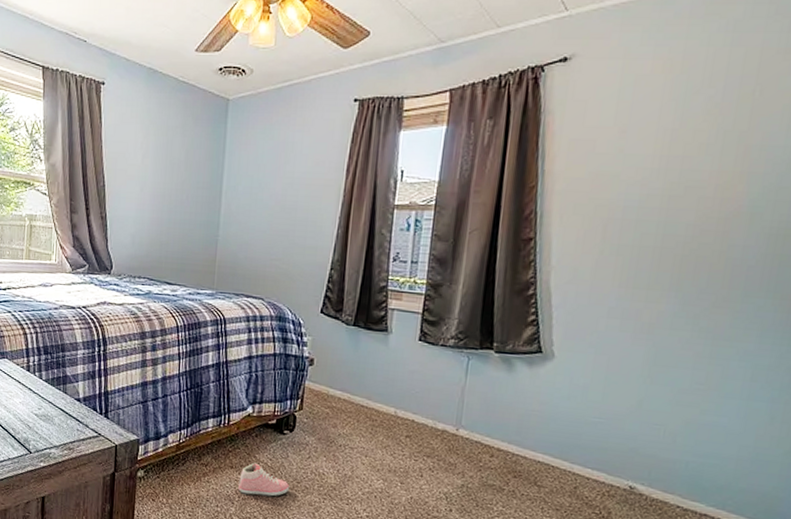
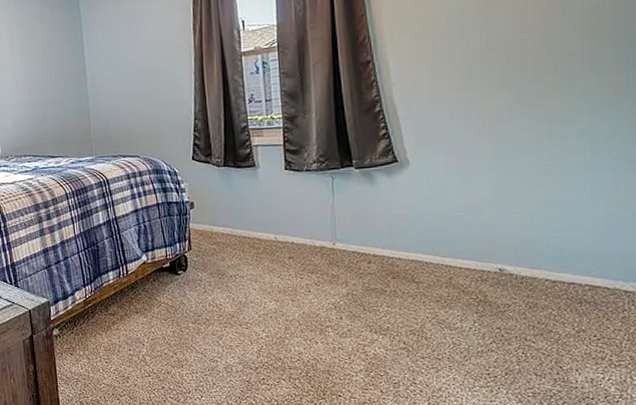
sneaker: present [238,462,290,497] -> none [145,305,193,335]

